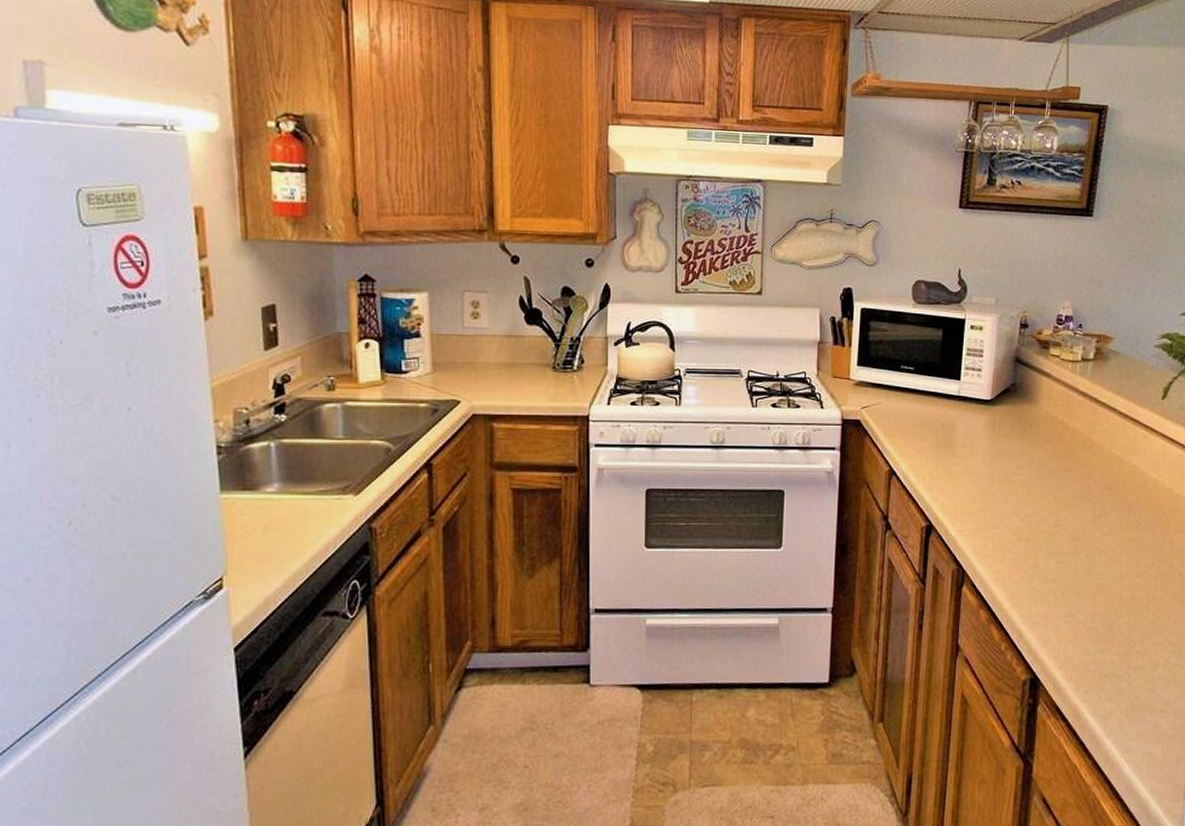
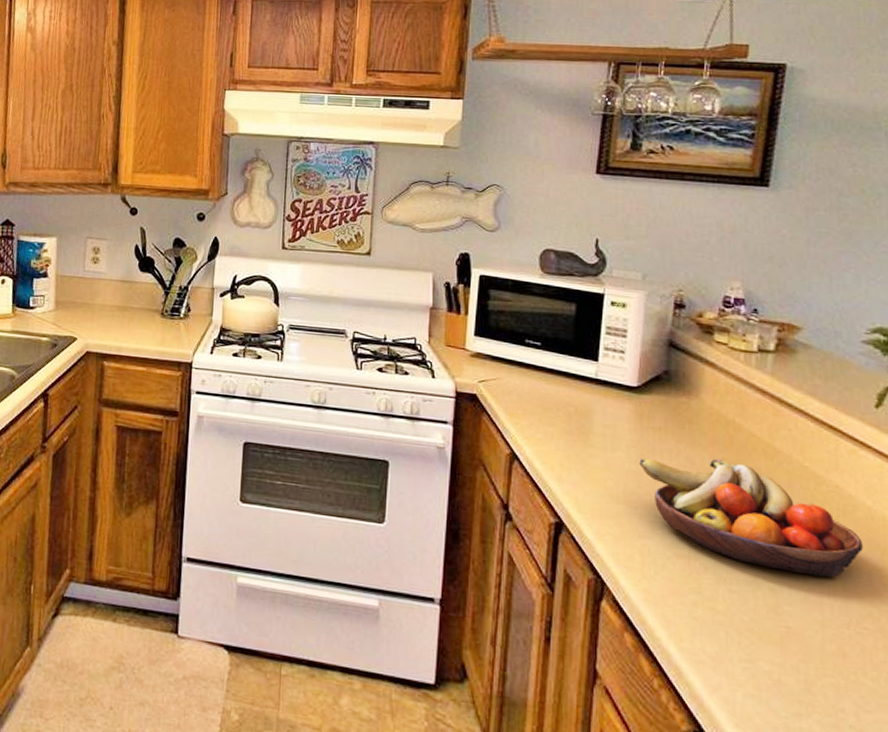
fruit bowl: none [992,455,1150,540] -> present [639,457,863,577]

